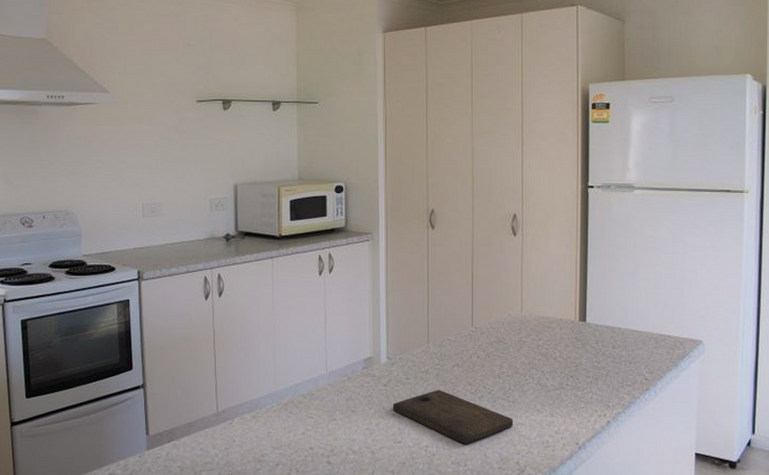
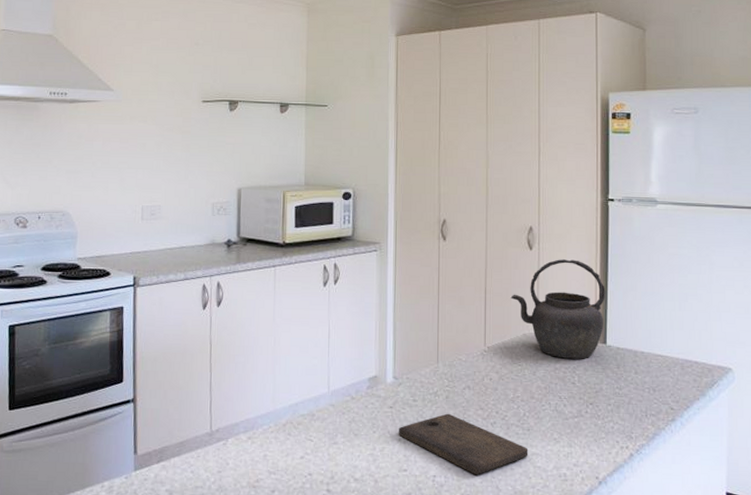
kettle: none [496,244,585,336] -> present [510,259,605,359]

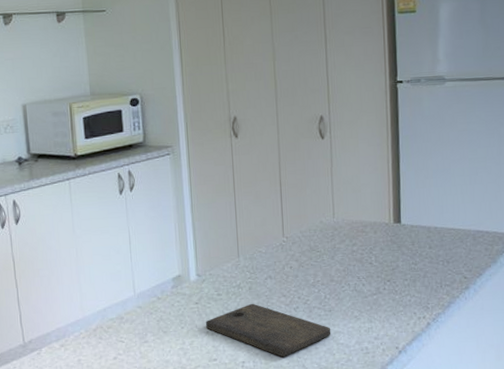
kettle: present [510,259,605,359] -> none [305,144,398,241]

